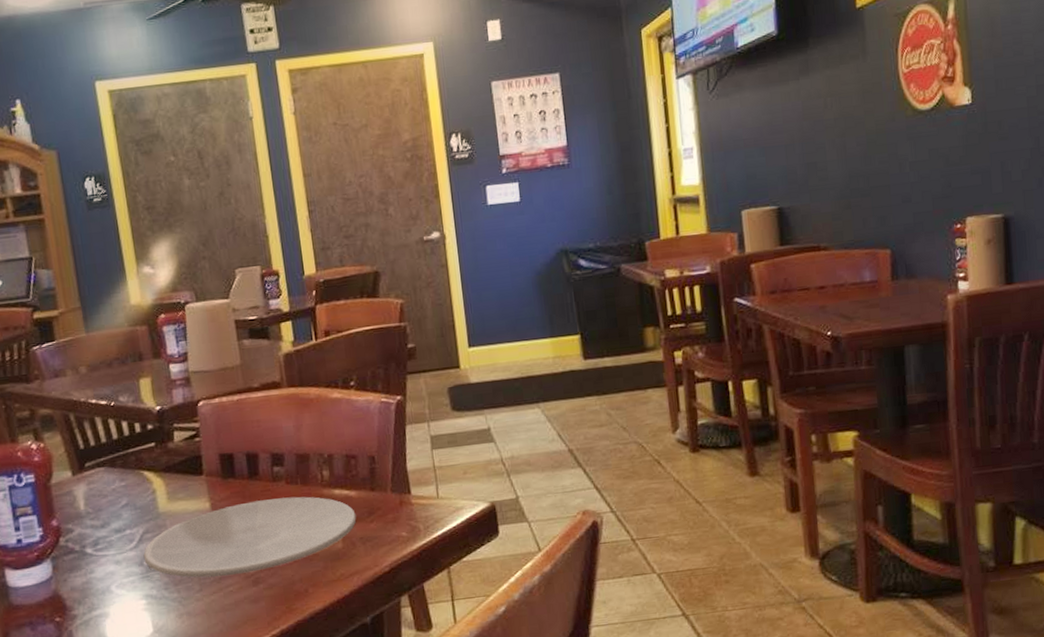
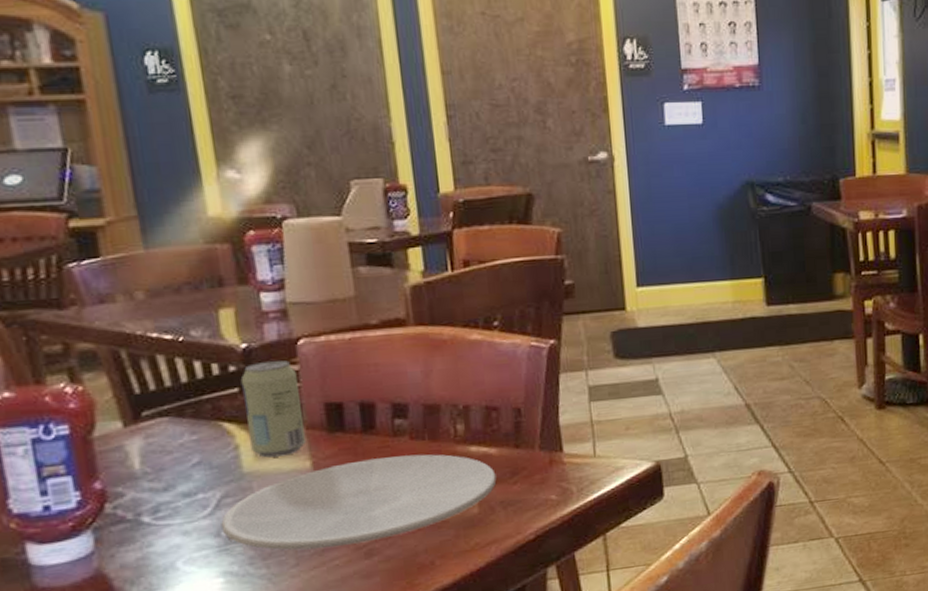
beverage can: none [156,419,206,500] -> present [240,360,307,458]

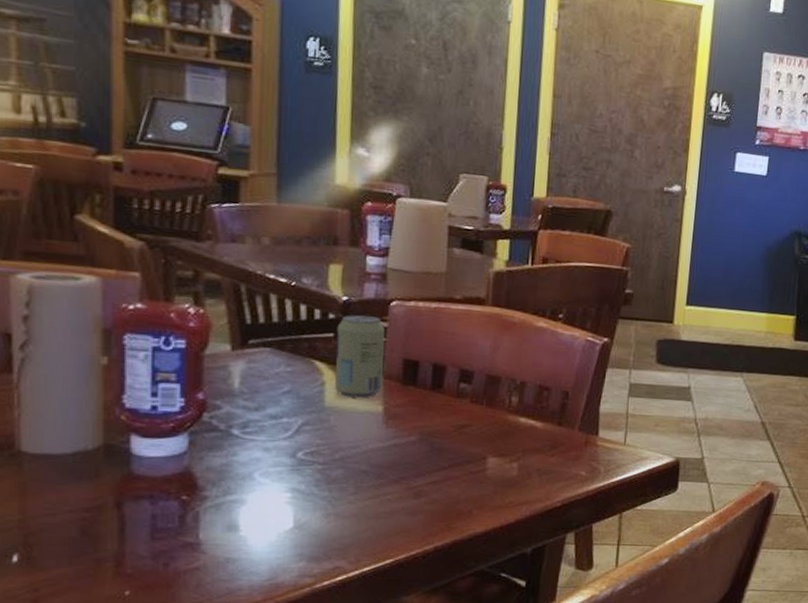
plate: present [221,454,497,550] -> none [297,413,538,484]

